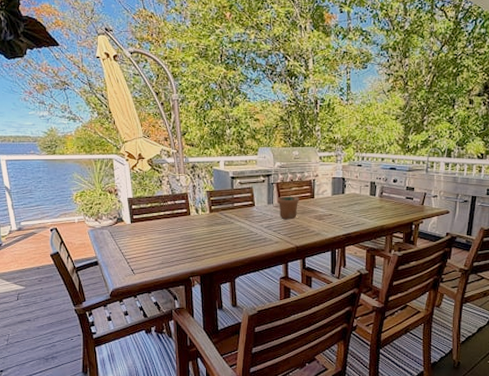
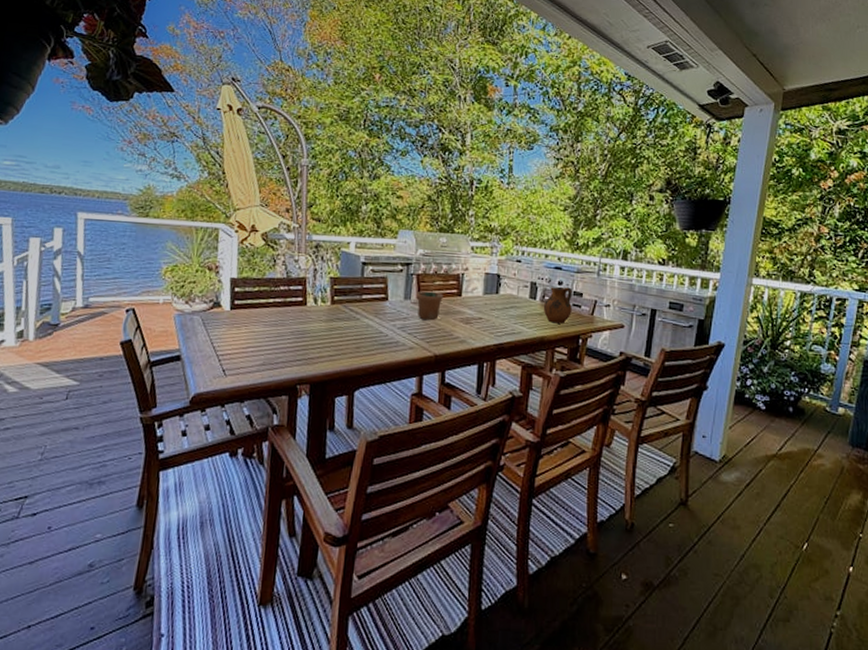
pitcher: none [381,183,405,214] -> present [543,286,572,324]

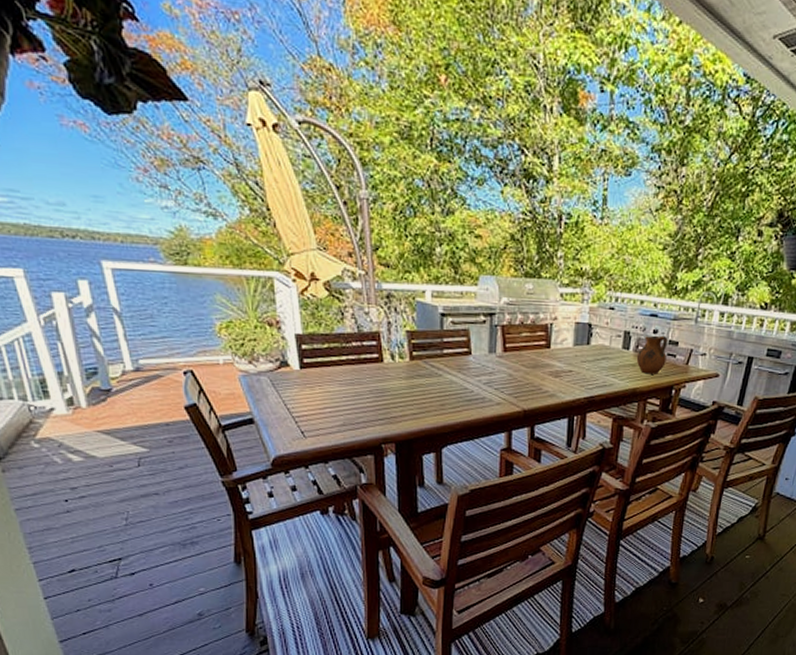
planter: present [416,291,443,321] -> none [502,343,531,375]

